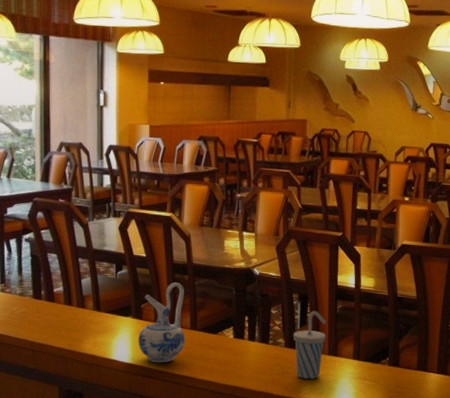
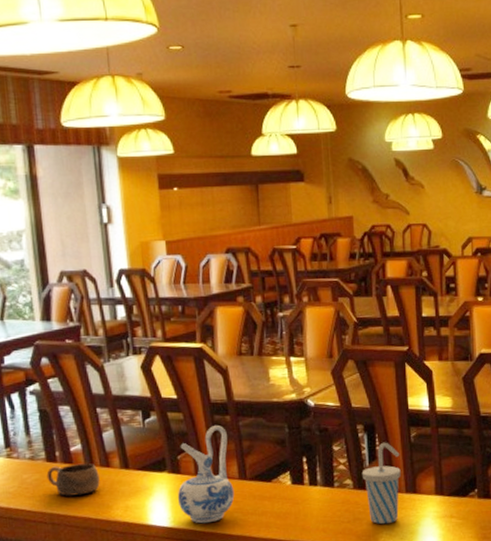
cup: none [32,302,75,329] -> present [46,462,100,496]

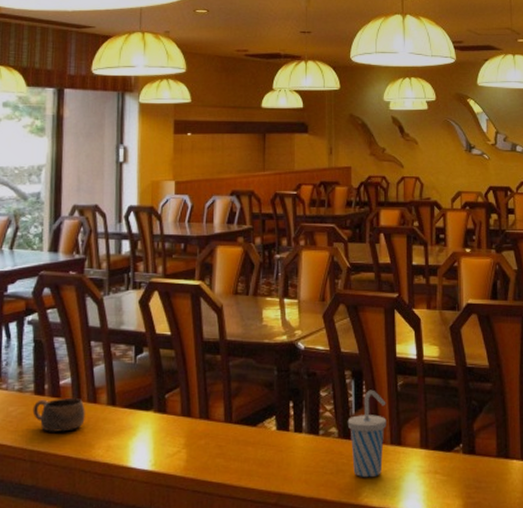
ceramic pitcher: present [178,425,235,524] -> none [162,365,219,469]

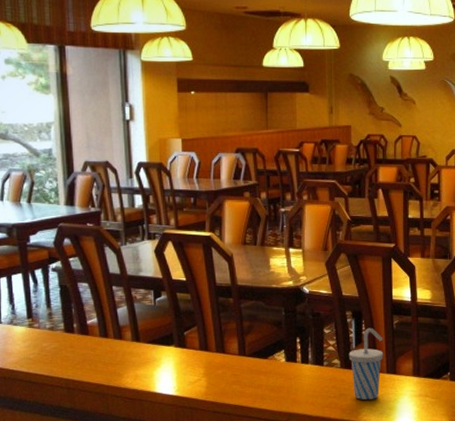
cup: present [32,397,85,432] -> none [64,335,113,364]

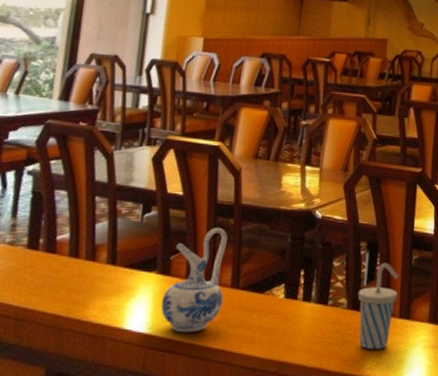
ceramic pitcher: none [183,307,234,394] -> present [161,228,228,333]

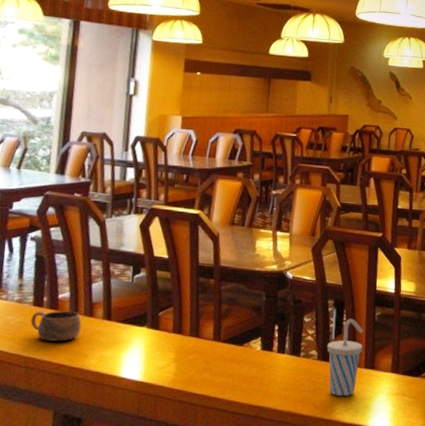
cup: none [23,253,82,289] -> present [30,310,82,342]
ceramic pitcher: present [161,228,228,333] -> none [152,287,209,381]

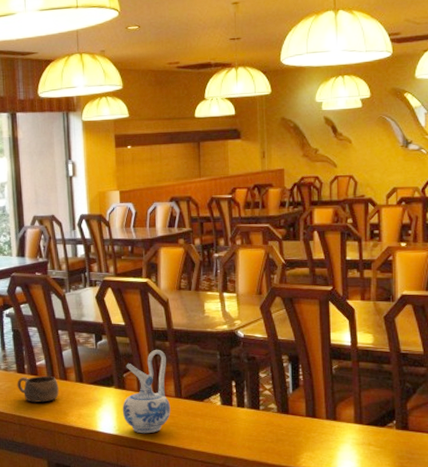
ceramic pitcher: none [152,287,209,381] -> present [123,350,171,434]
cup: present [326,318,364,397] -> none [285,372,322,447]

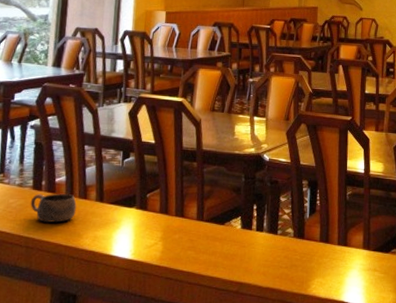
ceramic pitcher: present [123,350,171,434] -> none [141,170,192,258]

